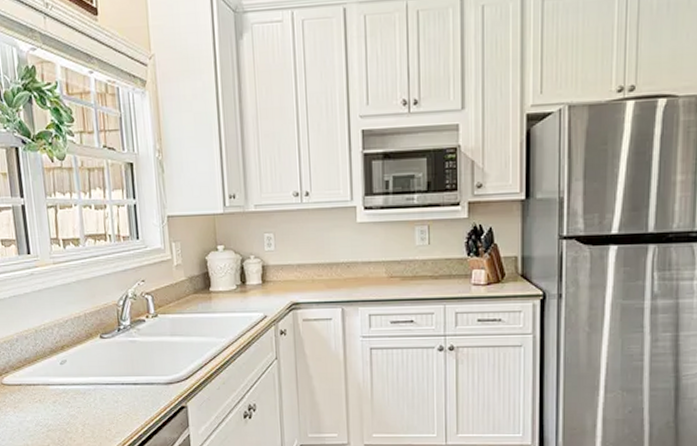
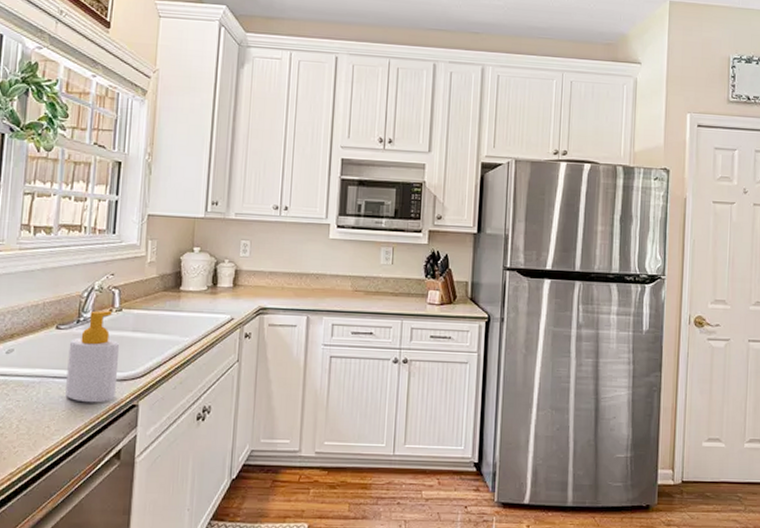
soap bottle: none [114,317,165,406] -> present [65,311,120,403]

